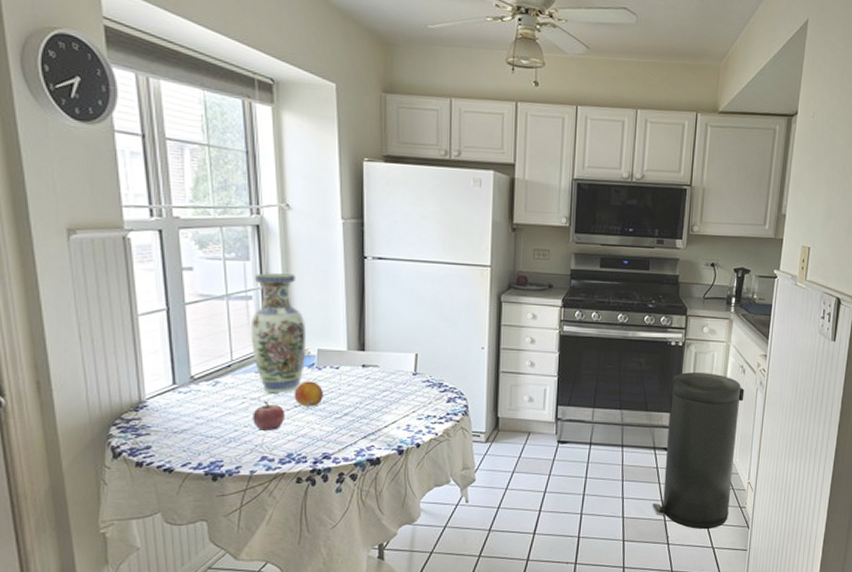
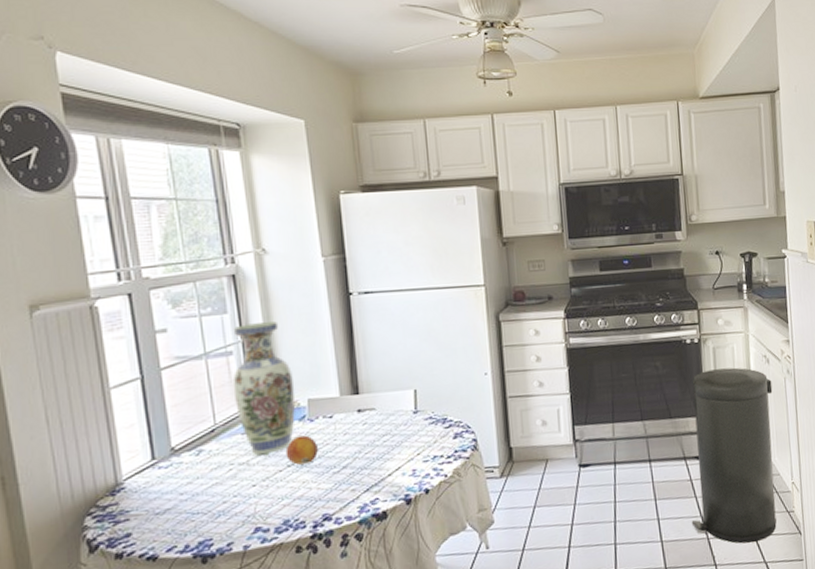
fruit: present [253,401,286,430] -> none [242,464,279,499]

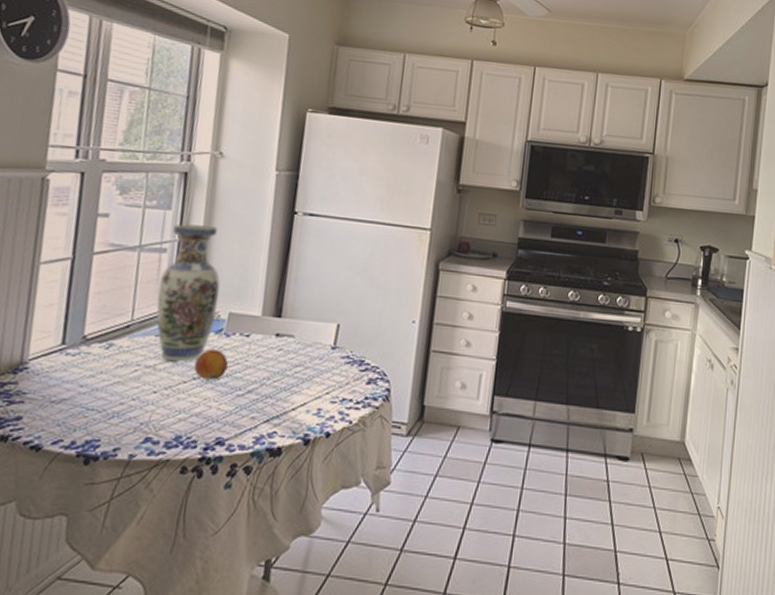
pedal bin: present [691,367,777,544] -> none [600,364,713,566]

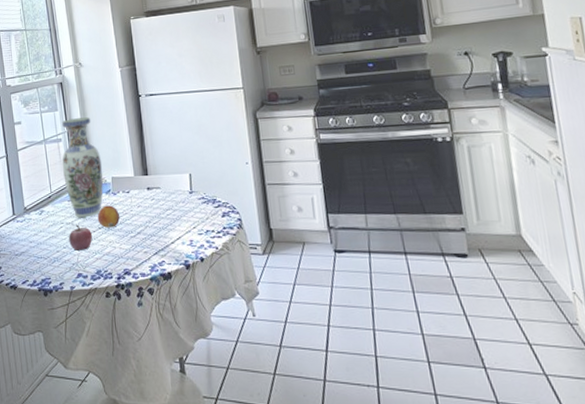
fruit: none [142,369,182,406] -> present [69,224,93,251]

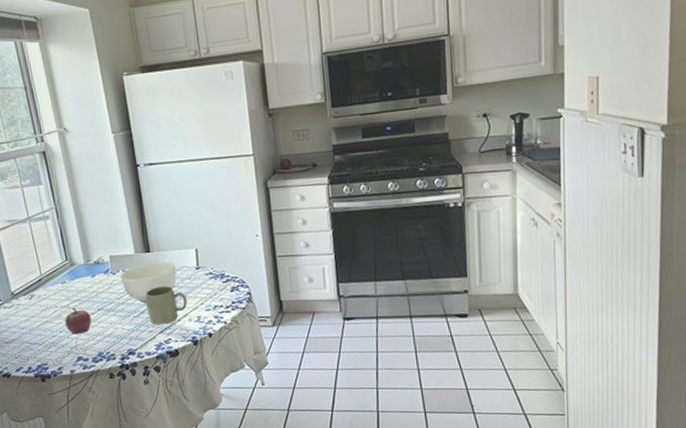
vase: present [61,117,103,218] -> none [47,191,101,301]
fruit: present [97,205,120,228] -> none [95,285,121,309]
bowl: none [120,185,172,224] -> present [120,261,177,303]
mug: none [142,208,181,246] -> present [145,286,188,325]

